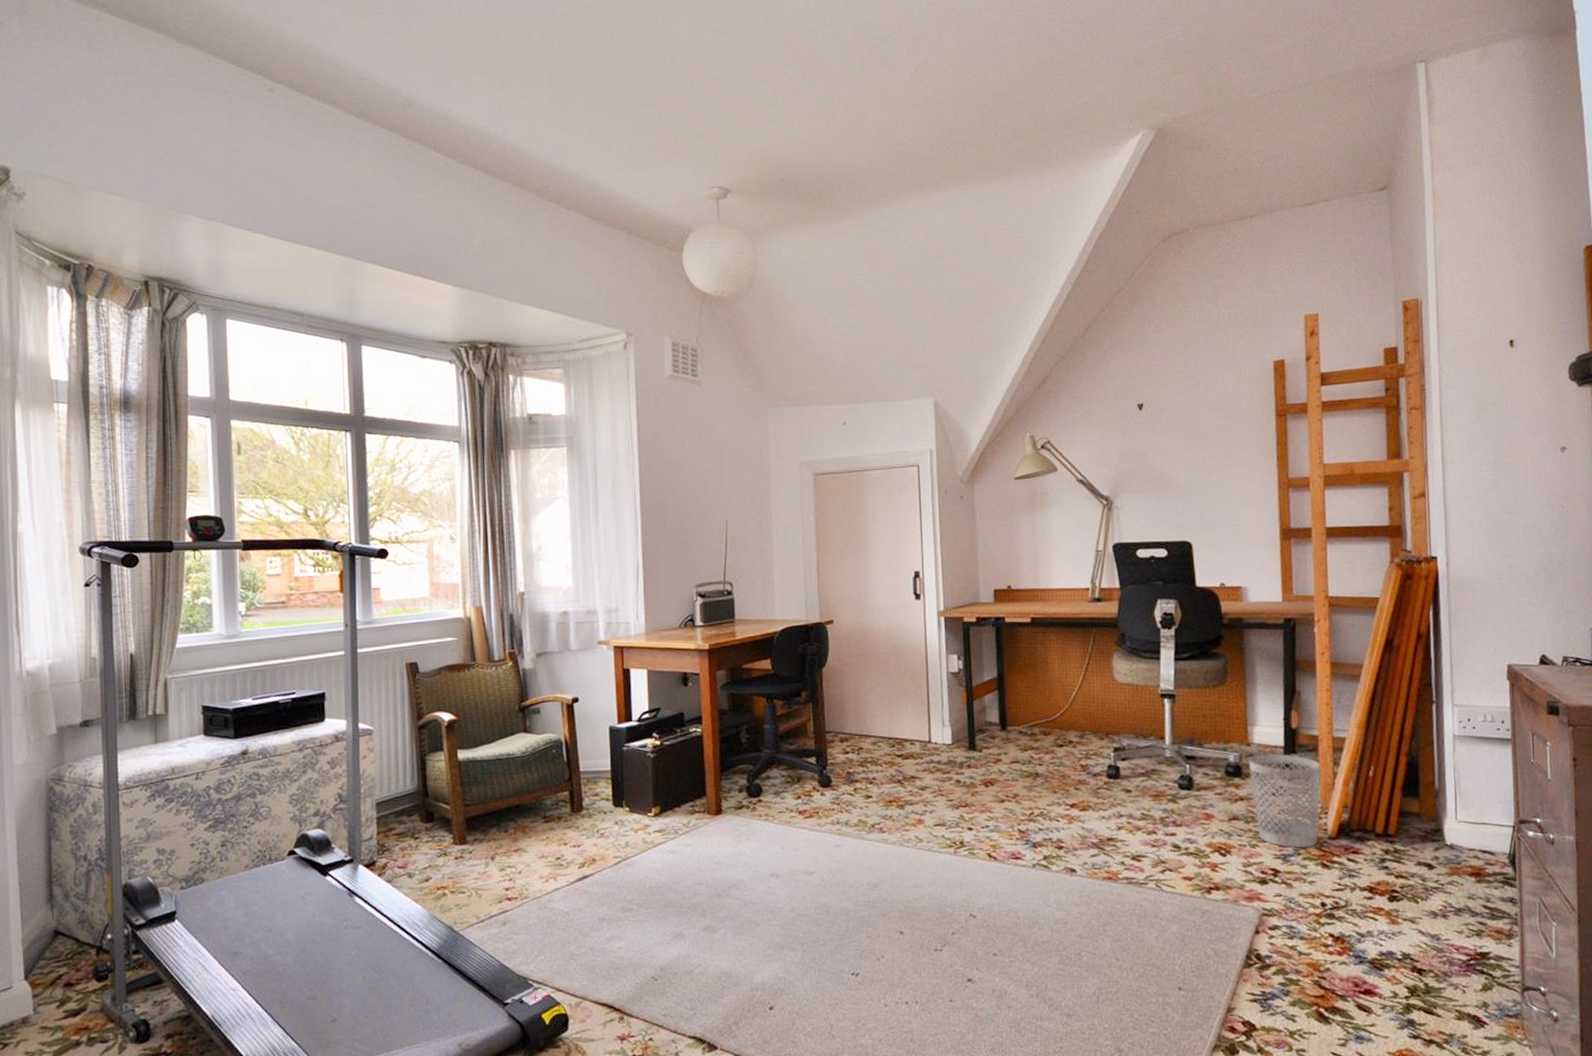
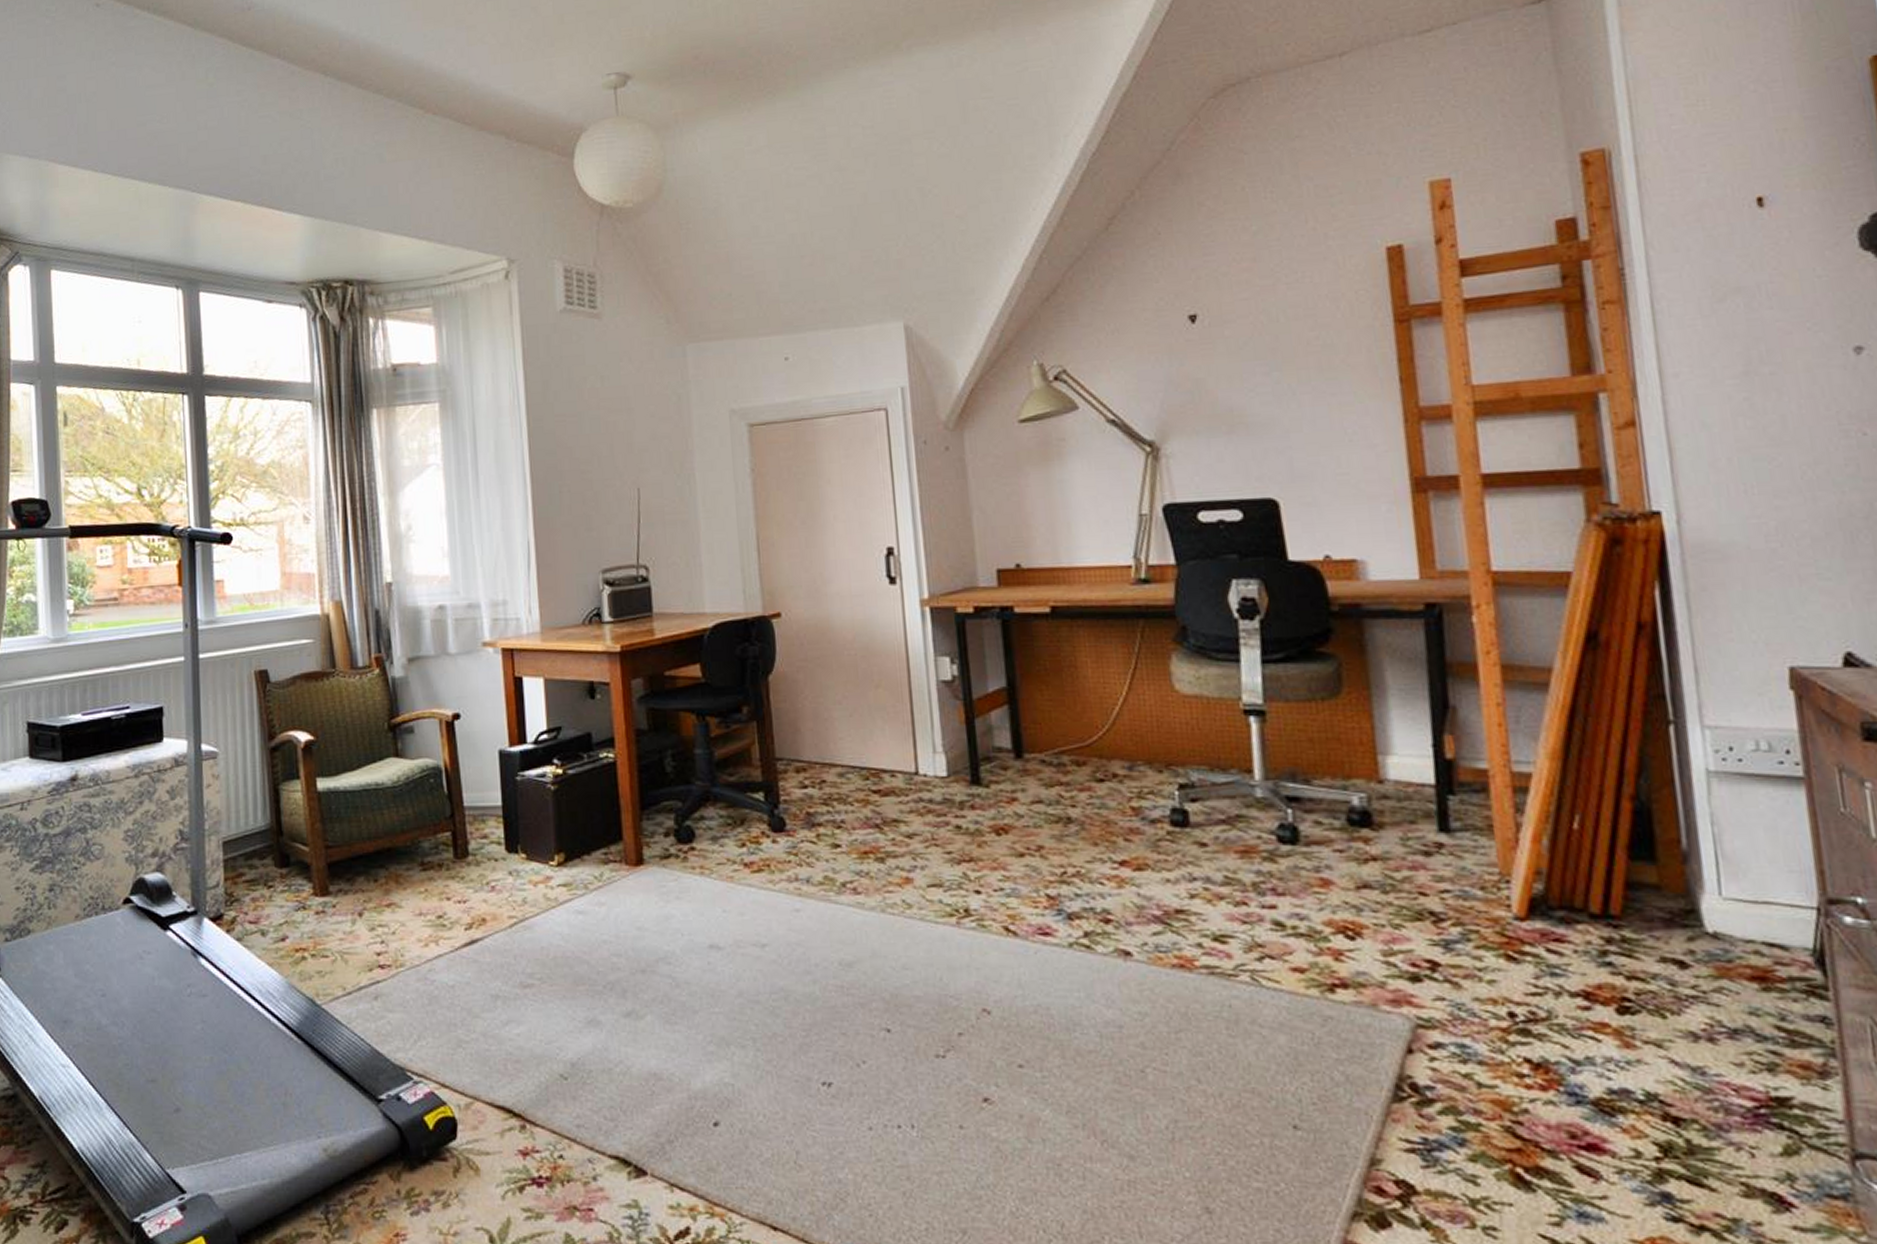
wastebasket: present [1248,753,1321,849] -> none [1381,794,1498,932]

